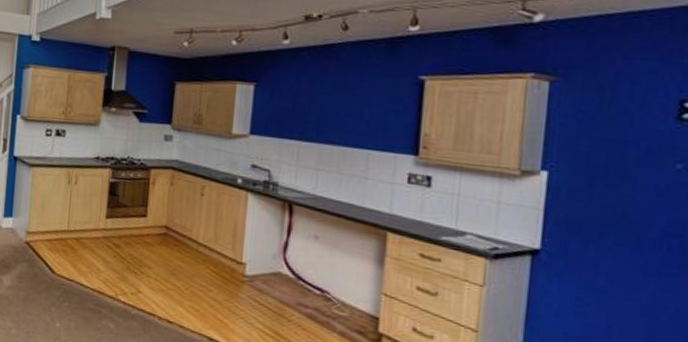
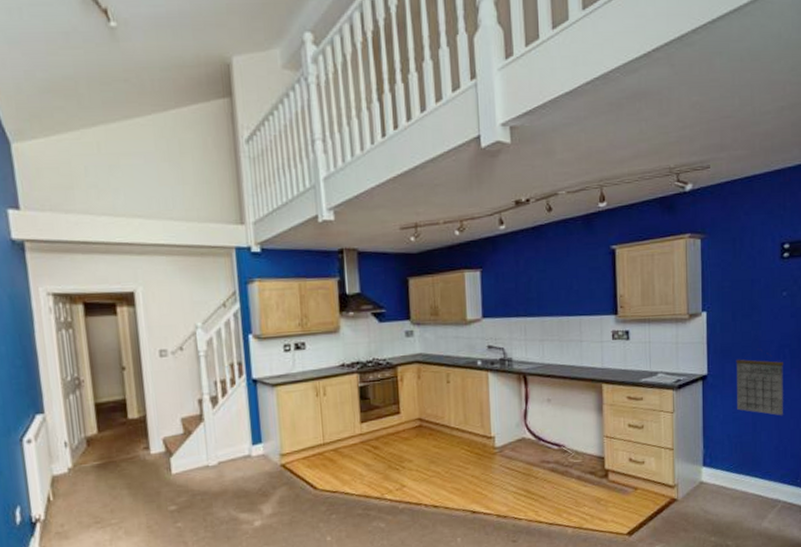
calendar: none [583,238,669,328] -> present [736,353,784,416]

